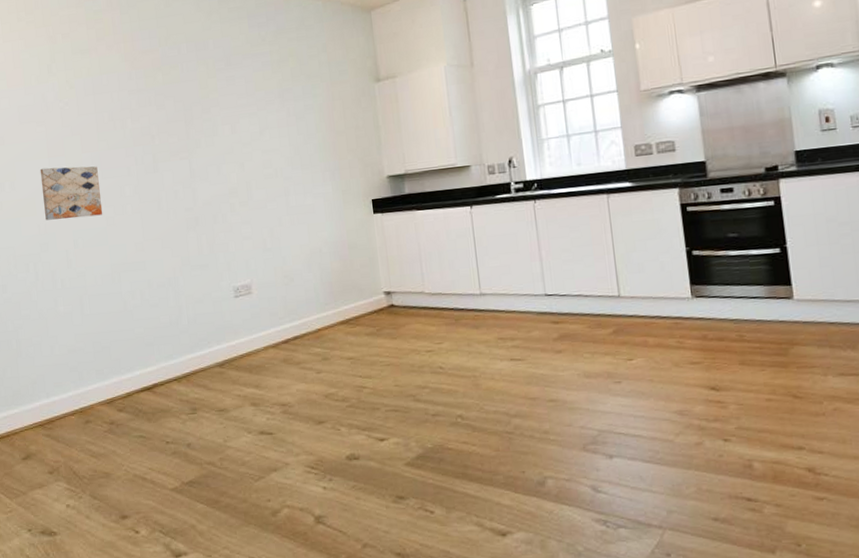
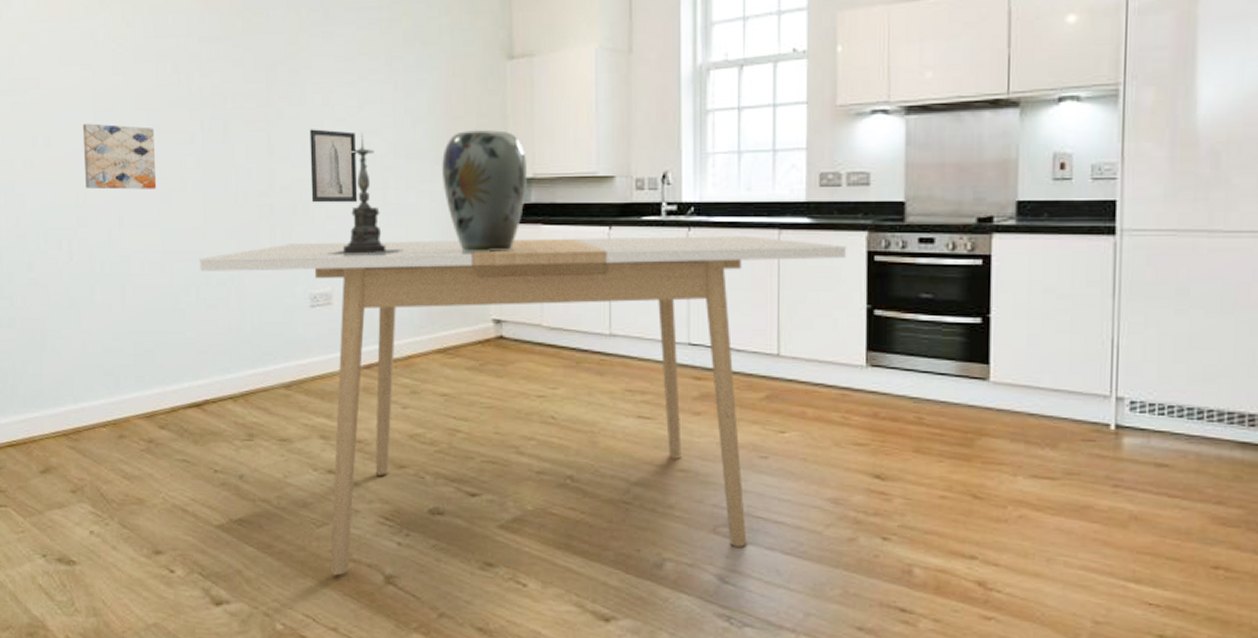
dining table: none [141,201,665,520] -> present [198,236,847,575]
wall art: none [222,152,266,213] -> present [309,129,358,203]
candle holder: none [245,152,305,253] -> present [328,133,402,254]
vase: none [330,138,401,239] -> present [442,130,527,251]

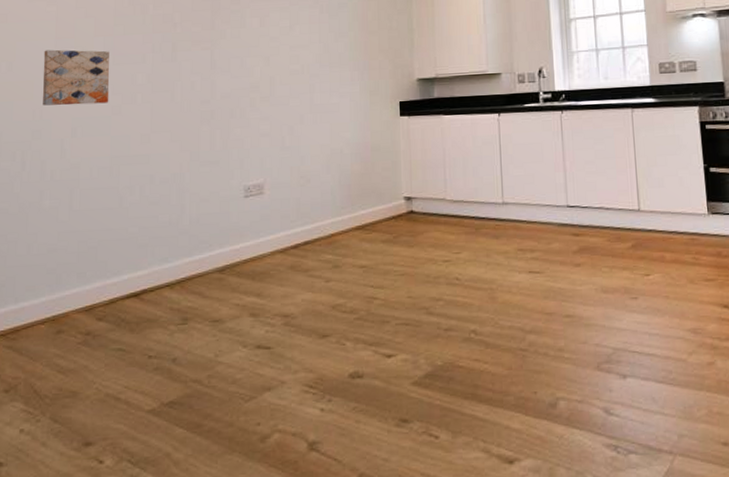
dining table: present [198,236,847,575] -> none [144,115,685,447]
wall art: present [309,129,358,203] -> none [247,46,288,108]
candle holder: present [328,133,402,254] -> none [261,48,326,150]
vase: present [442,130,527,251] -> none [360,41,430,141]

